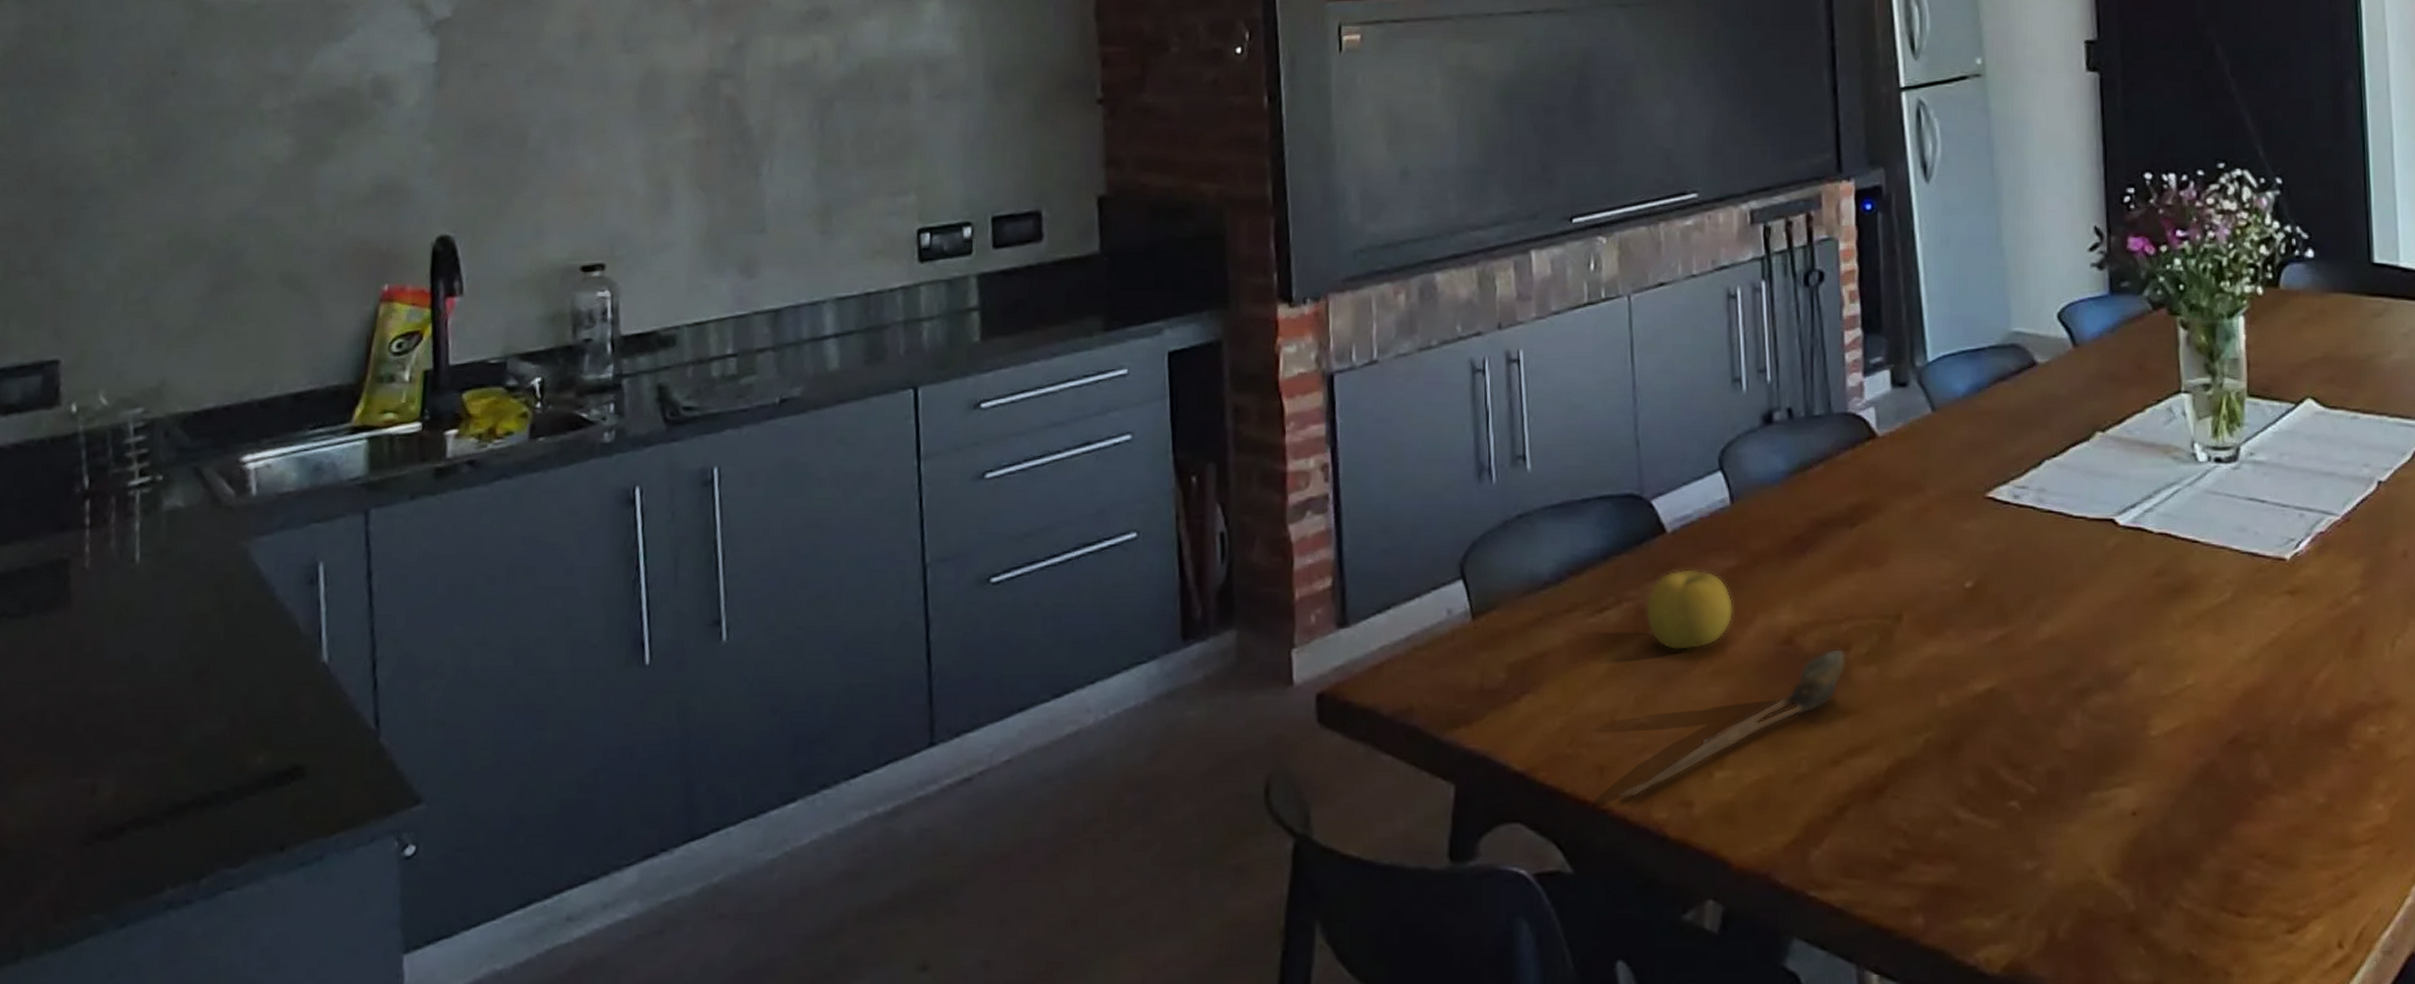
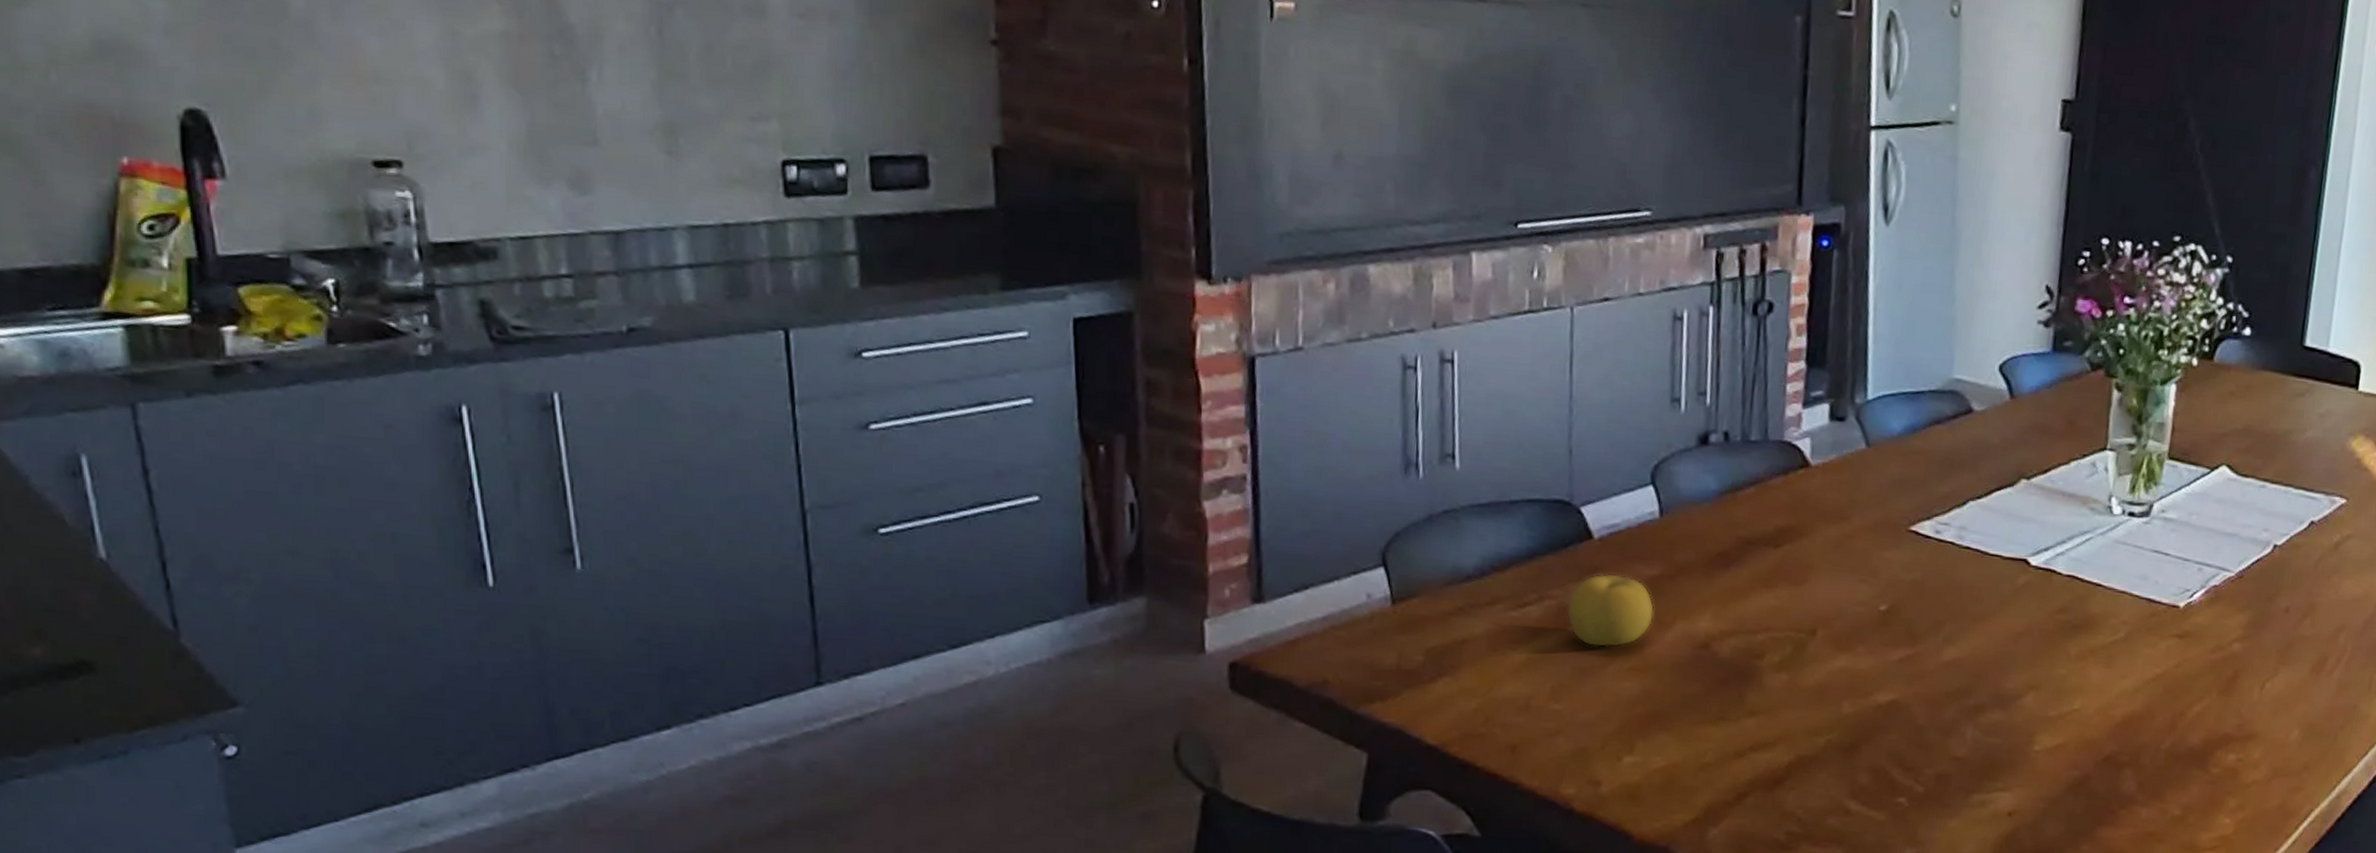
spoon: present [1620,648,1845,799] -> none [1530,655,1759,775]

